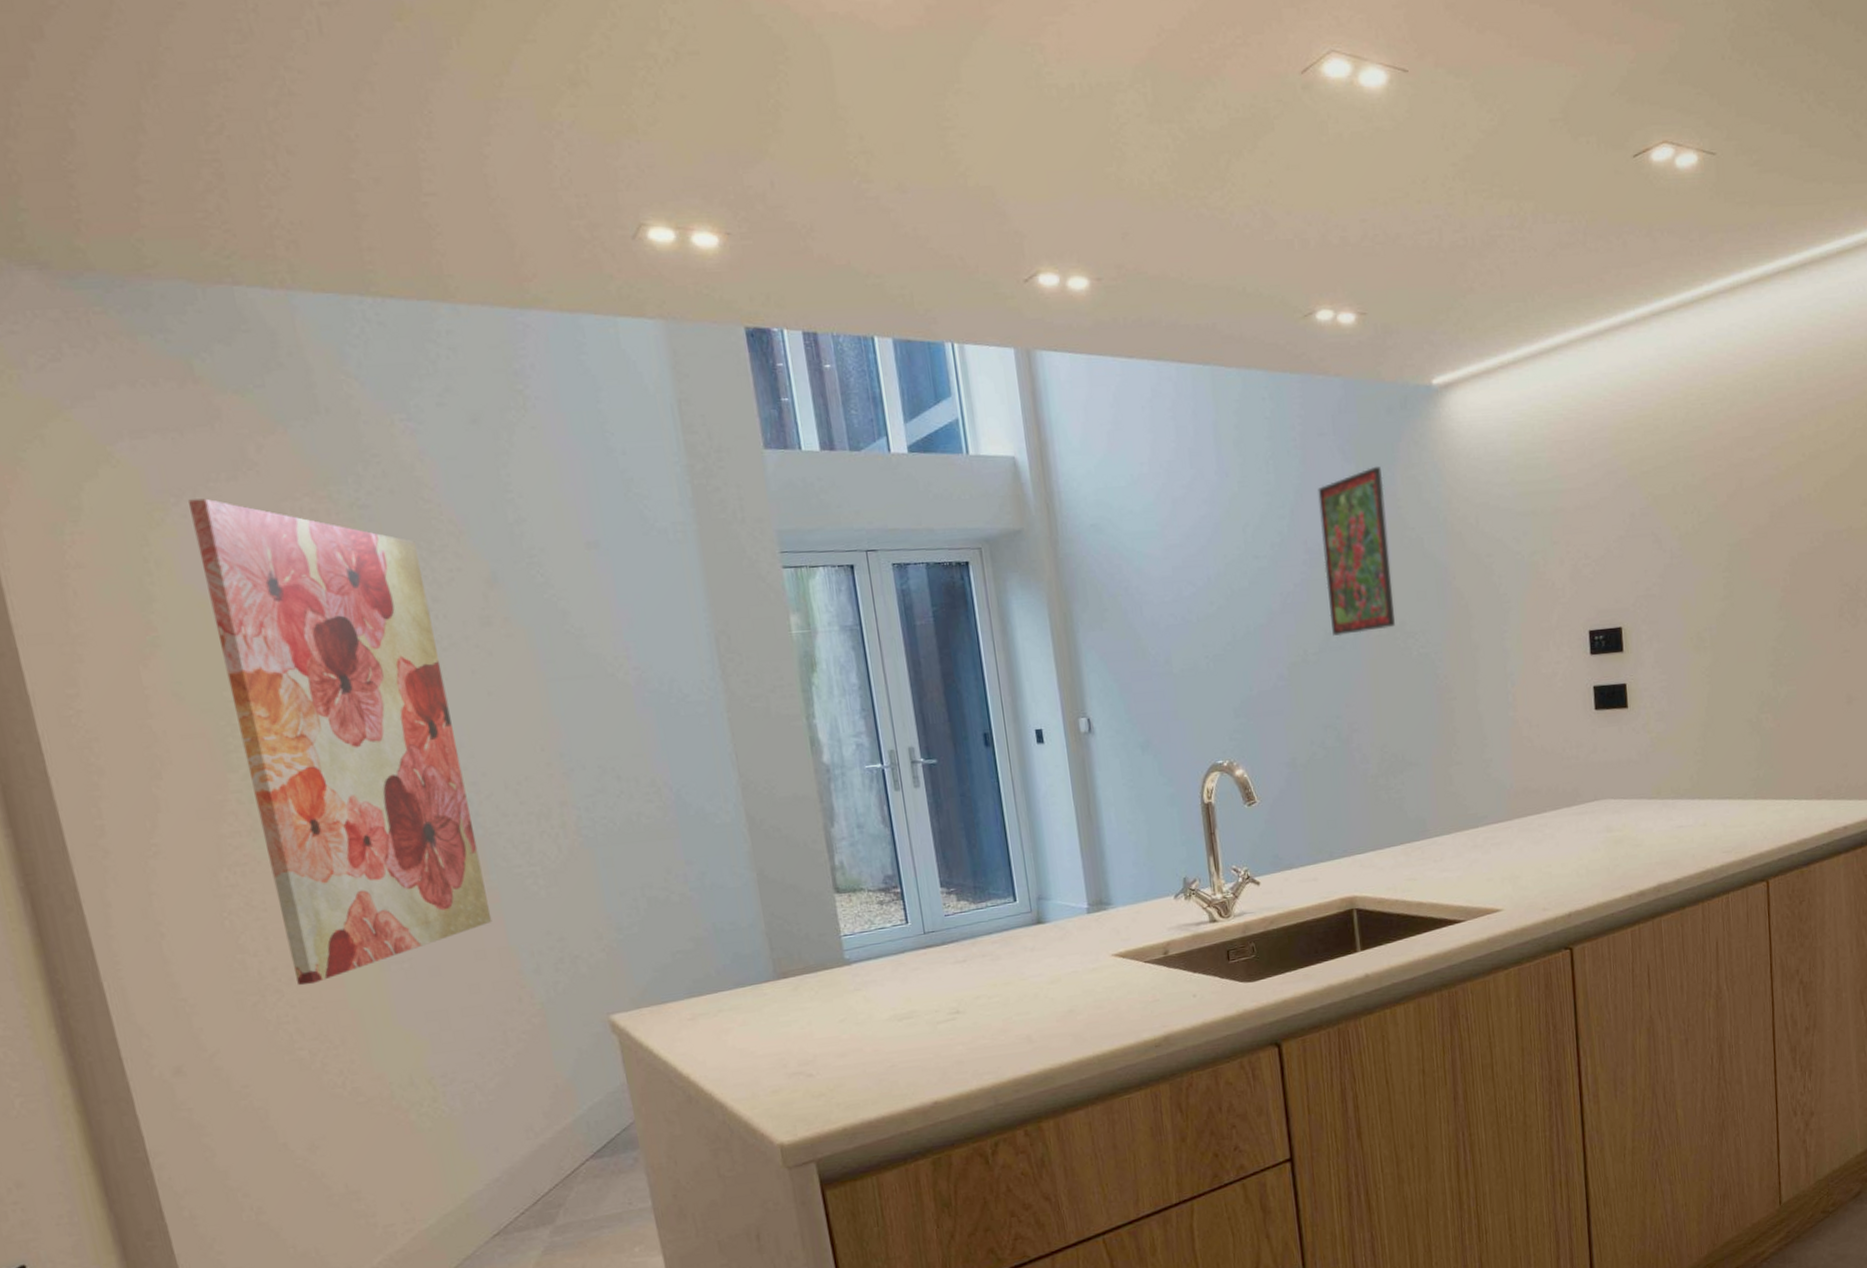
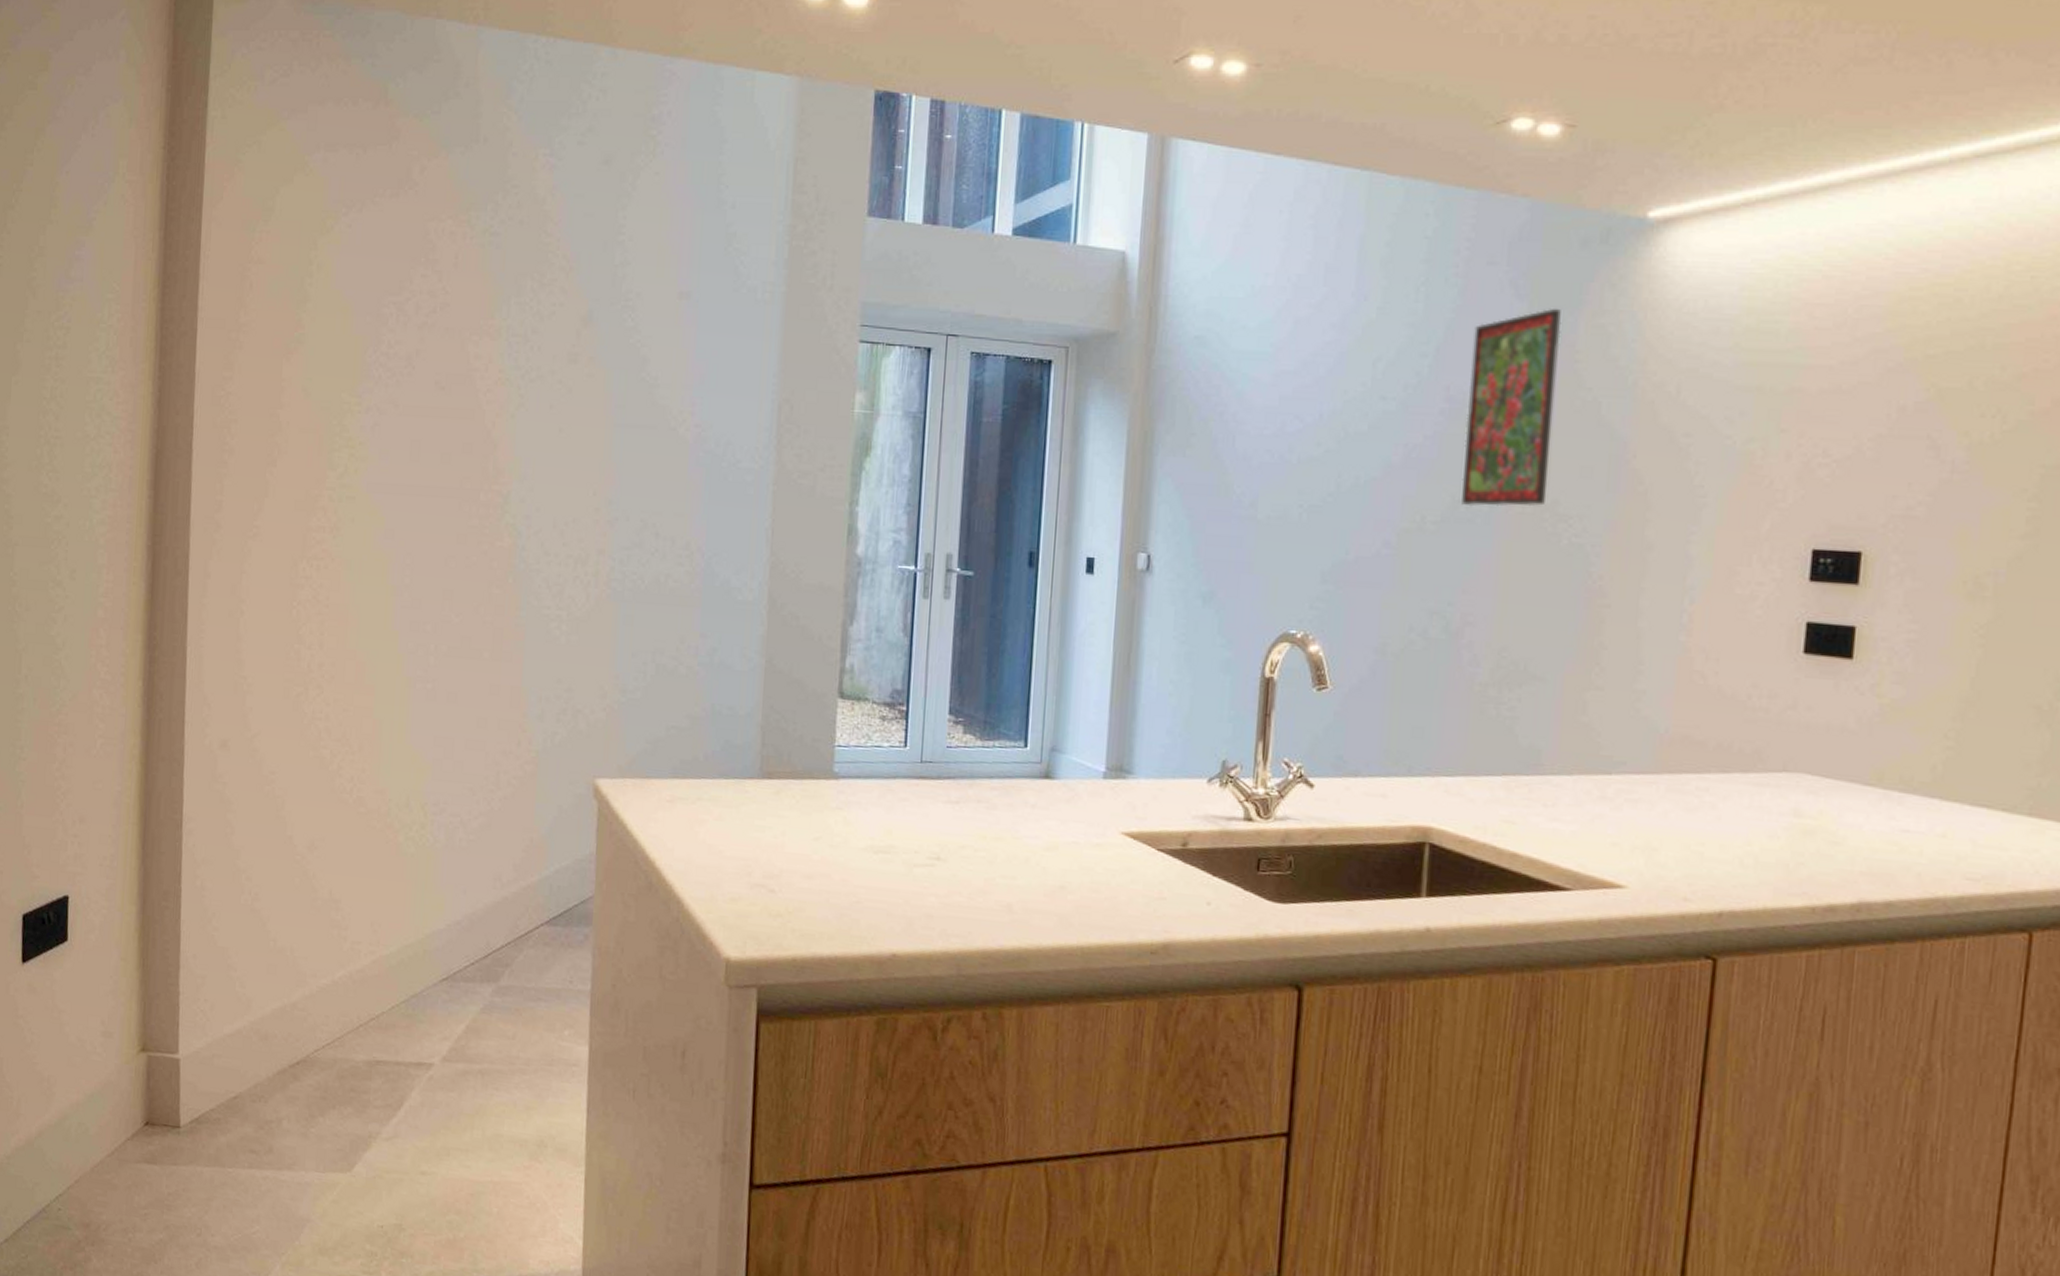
wall art: present [188,498,492,986] -> none [336,211,530,687]

